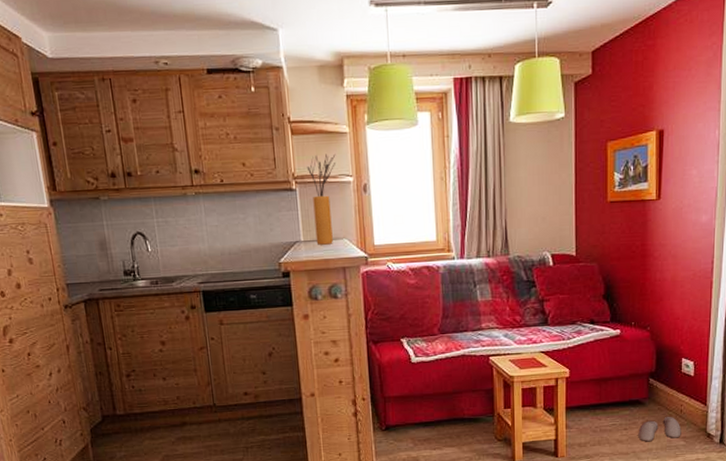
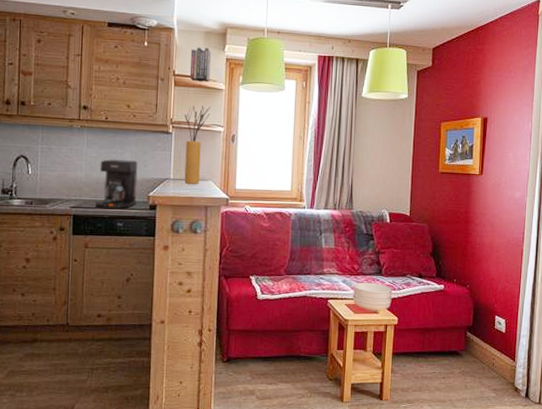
coffee maker: none [222,225,268,281] -> present [95,159,138,209]
books: none [304,85,331,127] -> present [189,47,211,83]
bowl: none [516,334,561,366] -> present [352,282,393,312]
slippers: present [638,416,681,442] -> none [455,368,493,392]

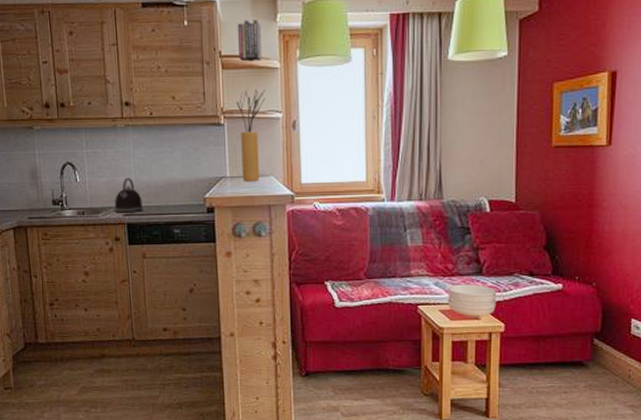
kettle: none [62,173,91,206] -> present [114,177,144,213]
coffee maker: present [95,159,138,209] -> none [149,159,192,214]

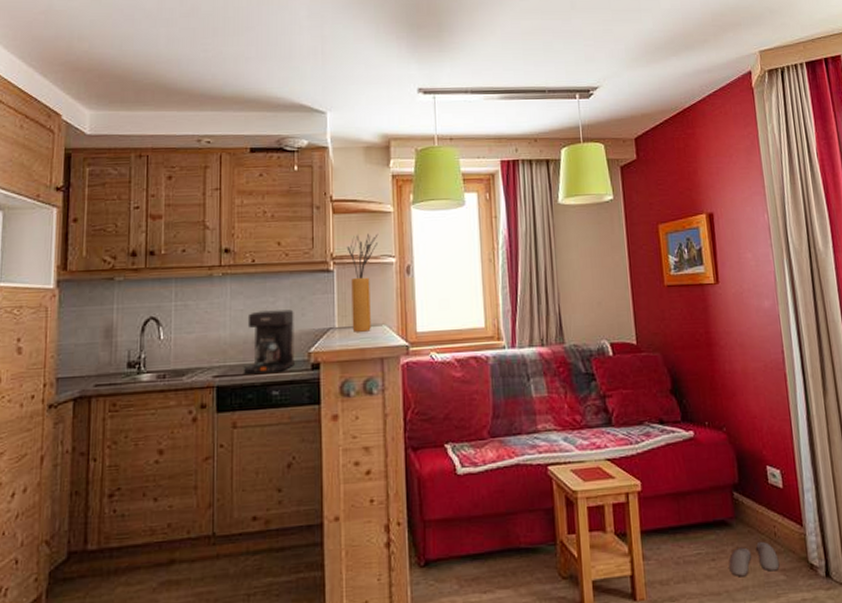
kettle: present [114,177,144,213] -> none [202,332,238,375]
coffee maker: none [149,159,192,214] -> present [244,309,294,374]
books: present [237,19,262,62] -> none [349,165,375,206]
bowl: present [448,284,497,318] -> none [578,437,630,478]
slippers: none [579,381,629,408] -> present [729,541,780,577]

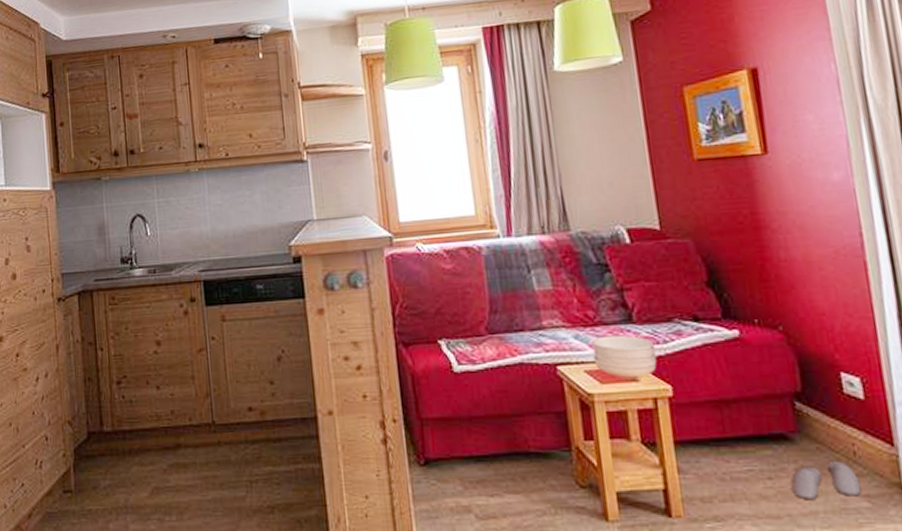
coffee maker: present [244,309,294,374] -> none [226,202,276,268]
vase: present [346,233,379,332] -> none [319,118,351,224]
bowl: none [578,437,630,478] -> present [591,335,657,380]

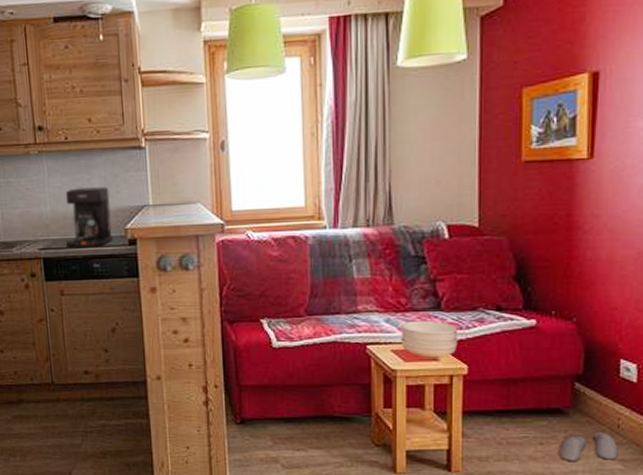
coffee maker: none [226,202,276,268] -> present [65,187,112,247]

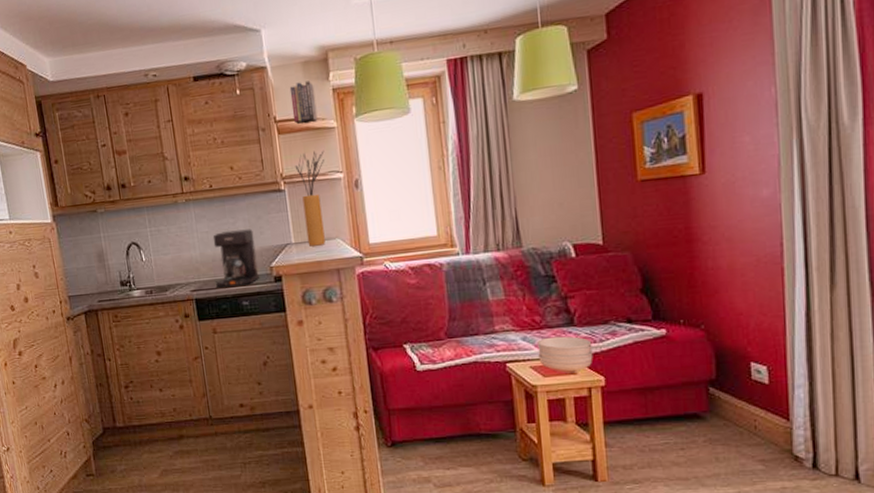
books: none [157,30,186,78] -> present [289,80,318,125]
vase: none [157,106,191,210] -> present [295,150,326,247]
slippers: present [558,431,618,462] -> none [699,433,758,465]

